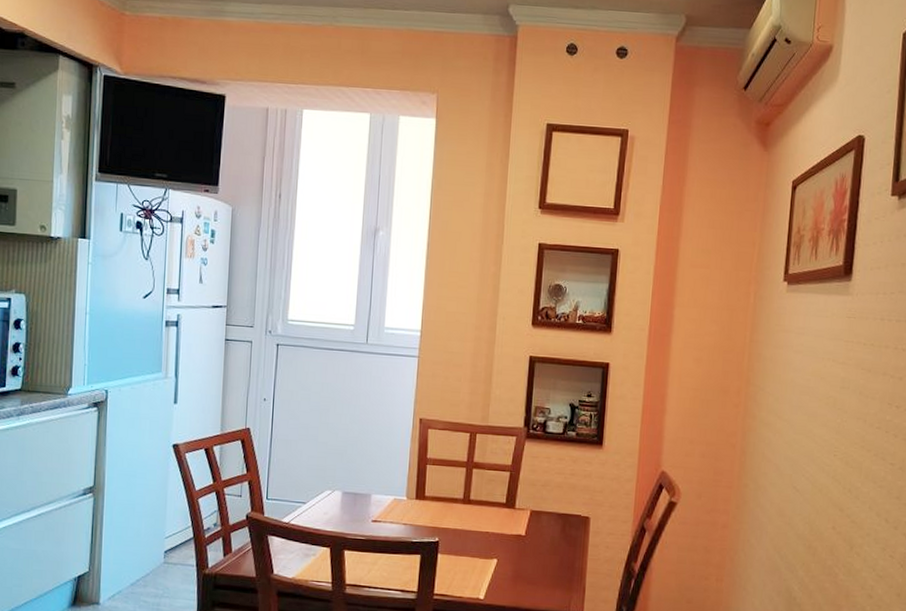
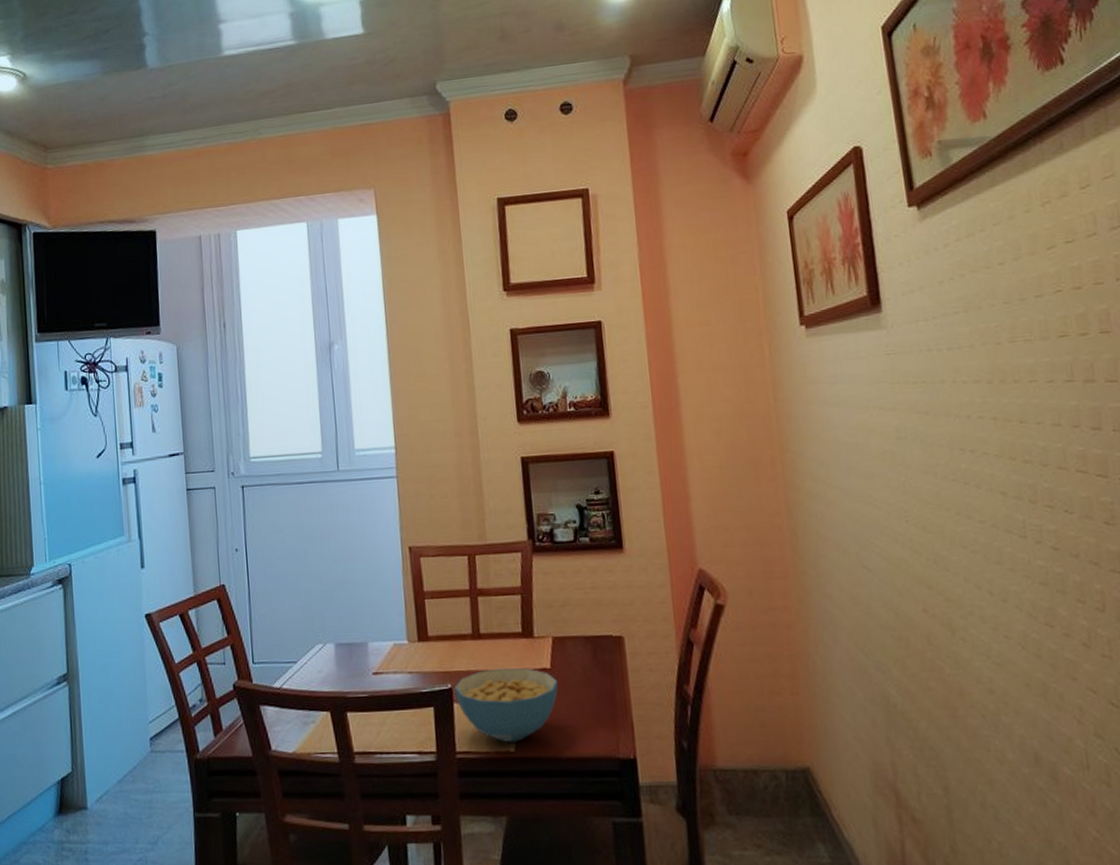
cereal bowl: none [440,530,530,591] -> present [454,667,559,742]

